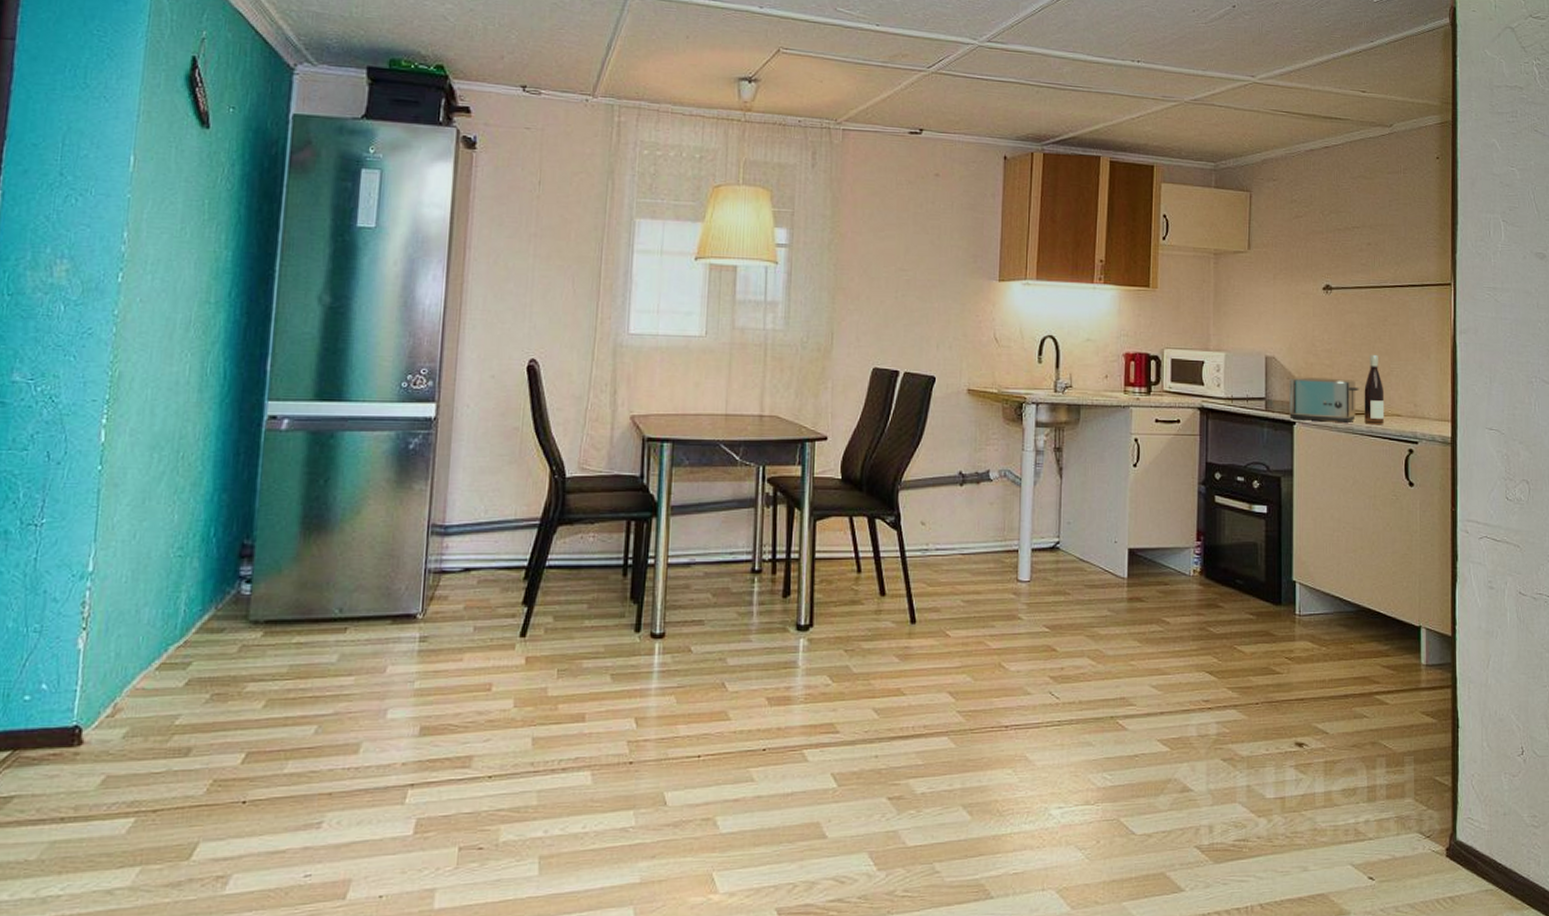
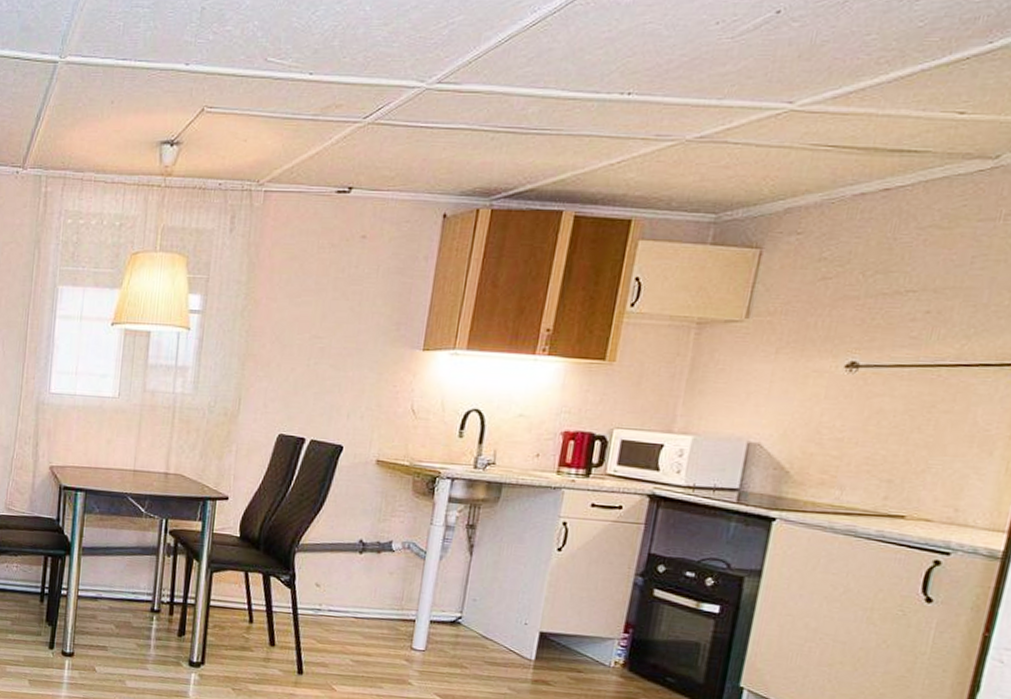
toaster: present [1289,377,1359,424] -> none [768,467,875,524]
bottle: present [1364,354,1385,424] -> none [874,446,913,529]

